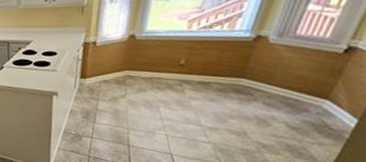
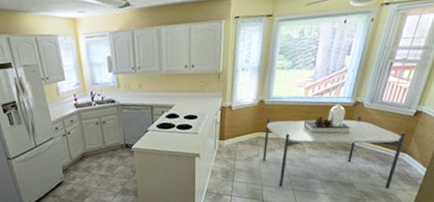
dining table: none [130,38,329,142] -> present [262,103,406,189]

